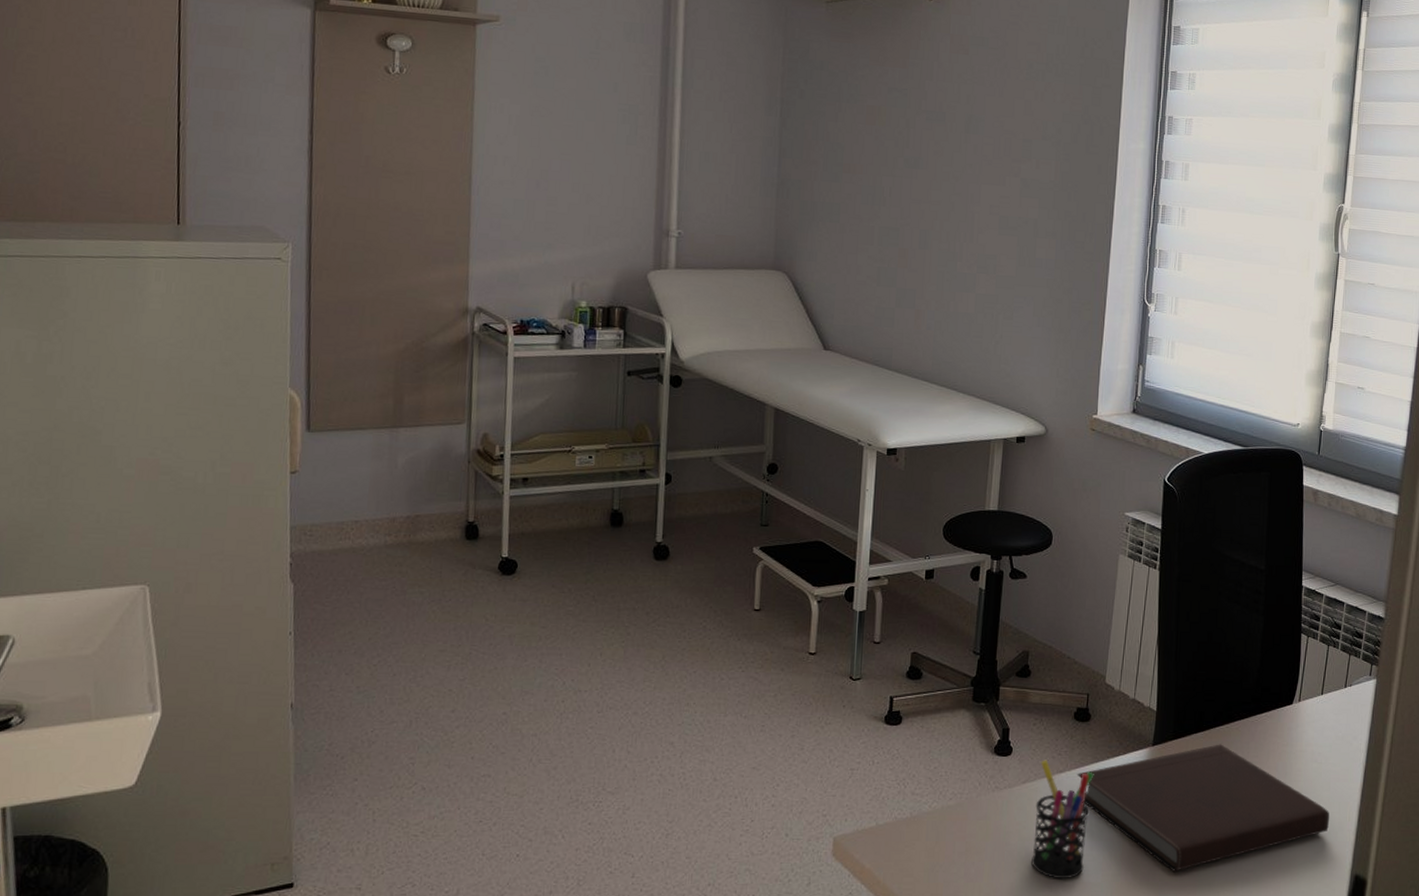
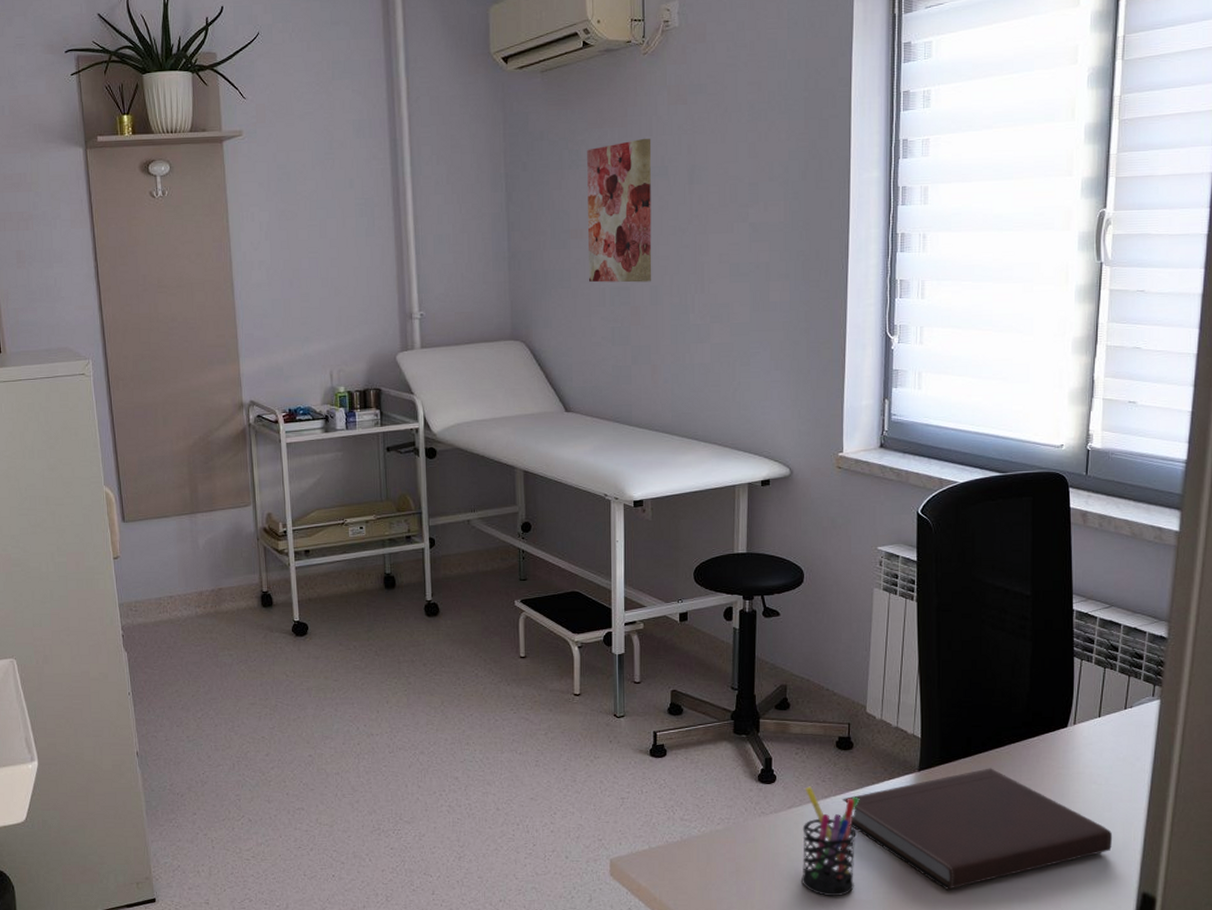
wall art: none [858,82,931,226] -> present [587,138,652,283]

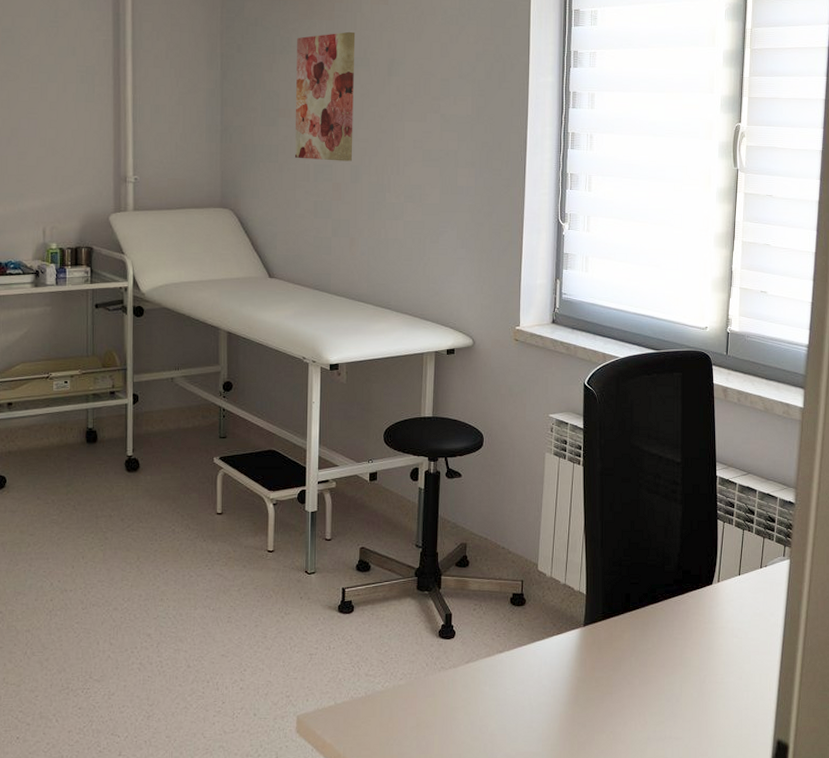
pen holder: present [801,786,860,897] -> none [477,641,531,750]
notebook: present [841,768,1112,890] -> none [515,623,751,740]

